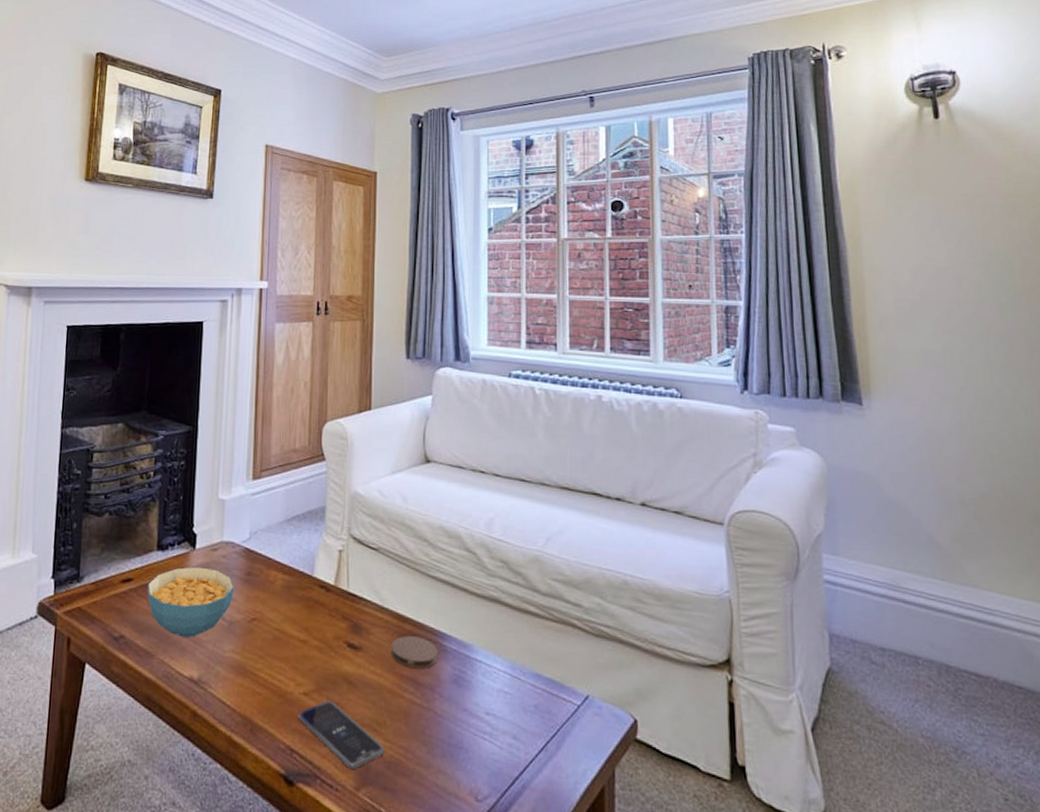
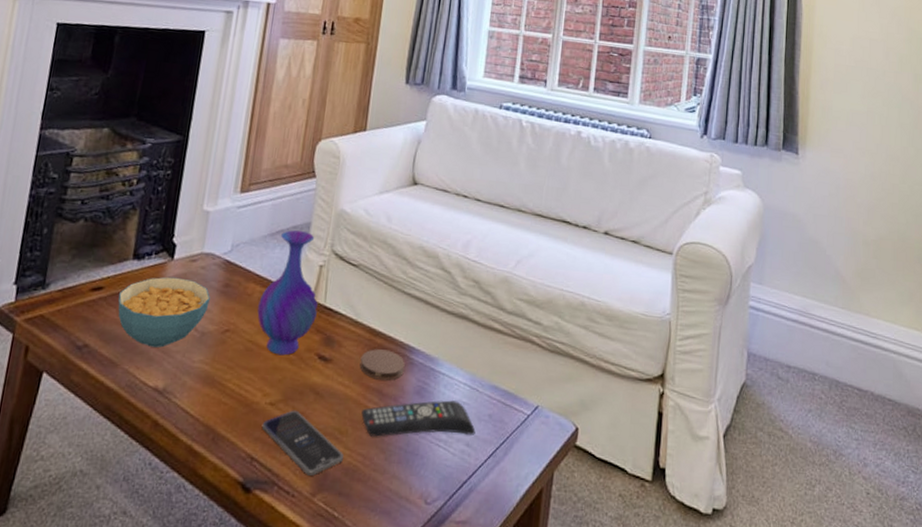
vase: none [282,515,341,644] -> present [257,230,318,356]
remote control: none [398,689,522,729] -> present [361,400,476,437]

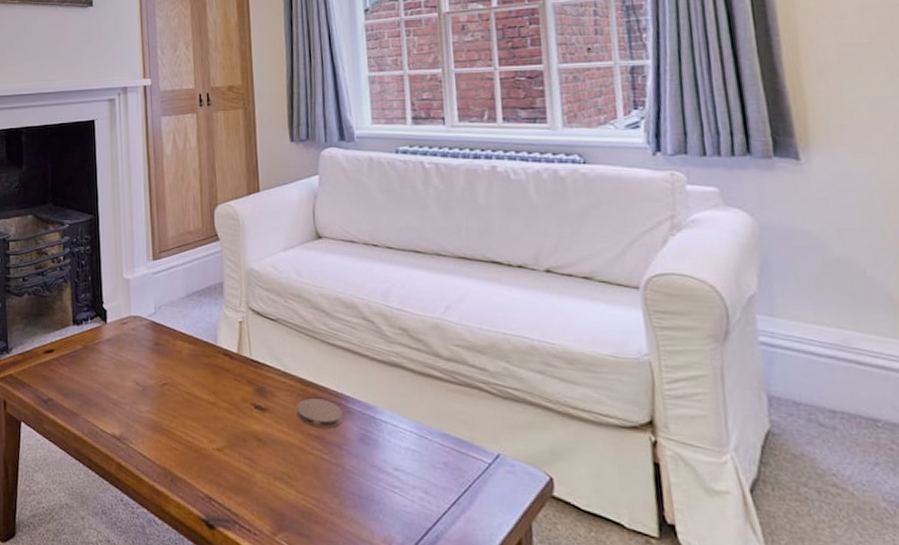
cereal bowl: present [118,277,210,348] -> none [67,338,145,400]
vase: present [257,230,318,356] -> none [189,291,245,406]
smartphone: present [261,410,344,476] -> none [213,455,297,516]
remote control: present [361,400,476,437] -> none [307,447,432,483]

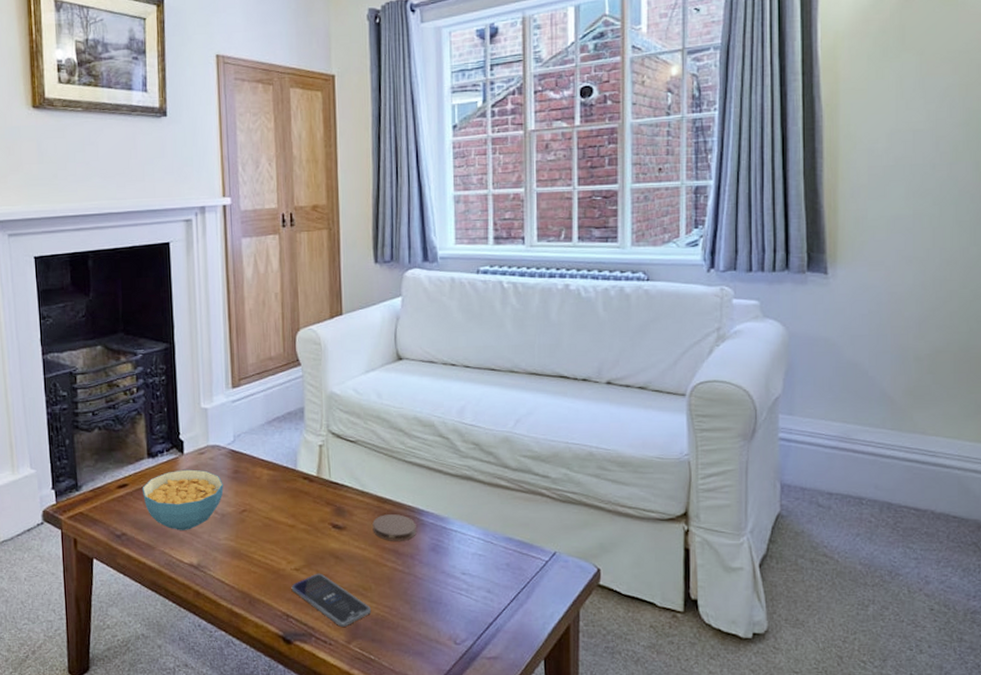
cereal bowl: none [67,338,145,400] -> present [142,469,224,530]
smartphone: none [213,455,297,516] -> present [291,573,371,627]

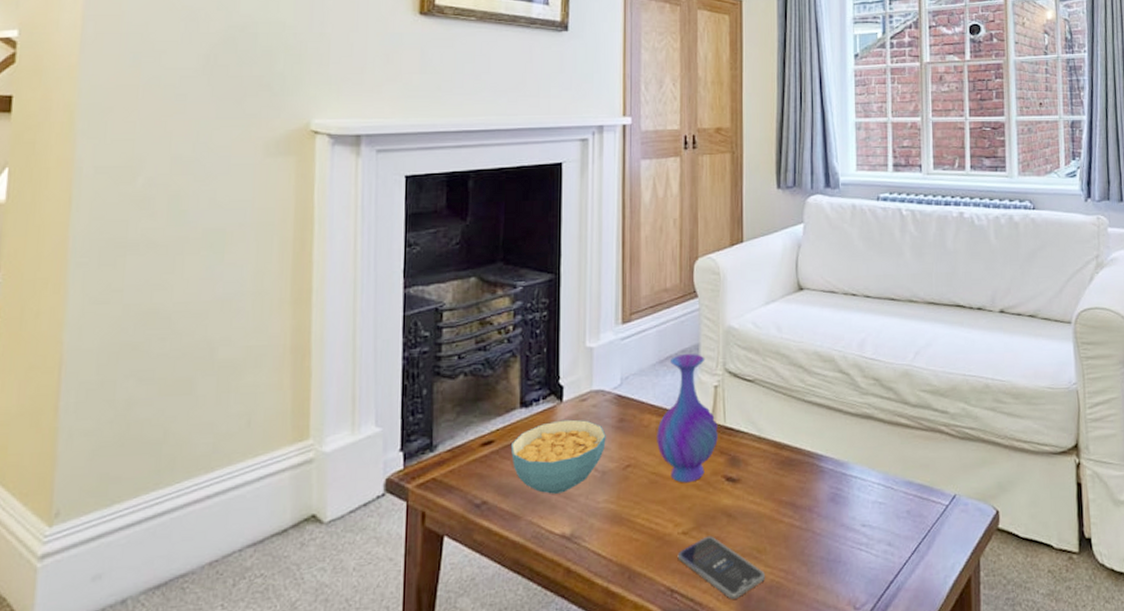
vase: none [268,416,324,528] -> present [657,354,718,483]
coaster: present [372,514,416,541] -> none [769,461,815,493]

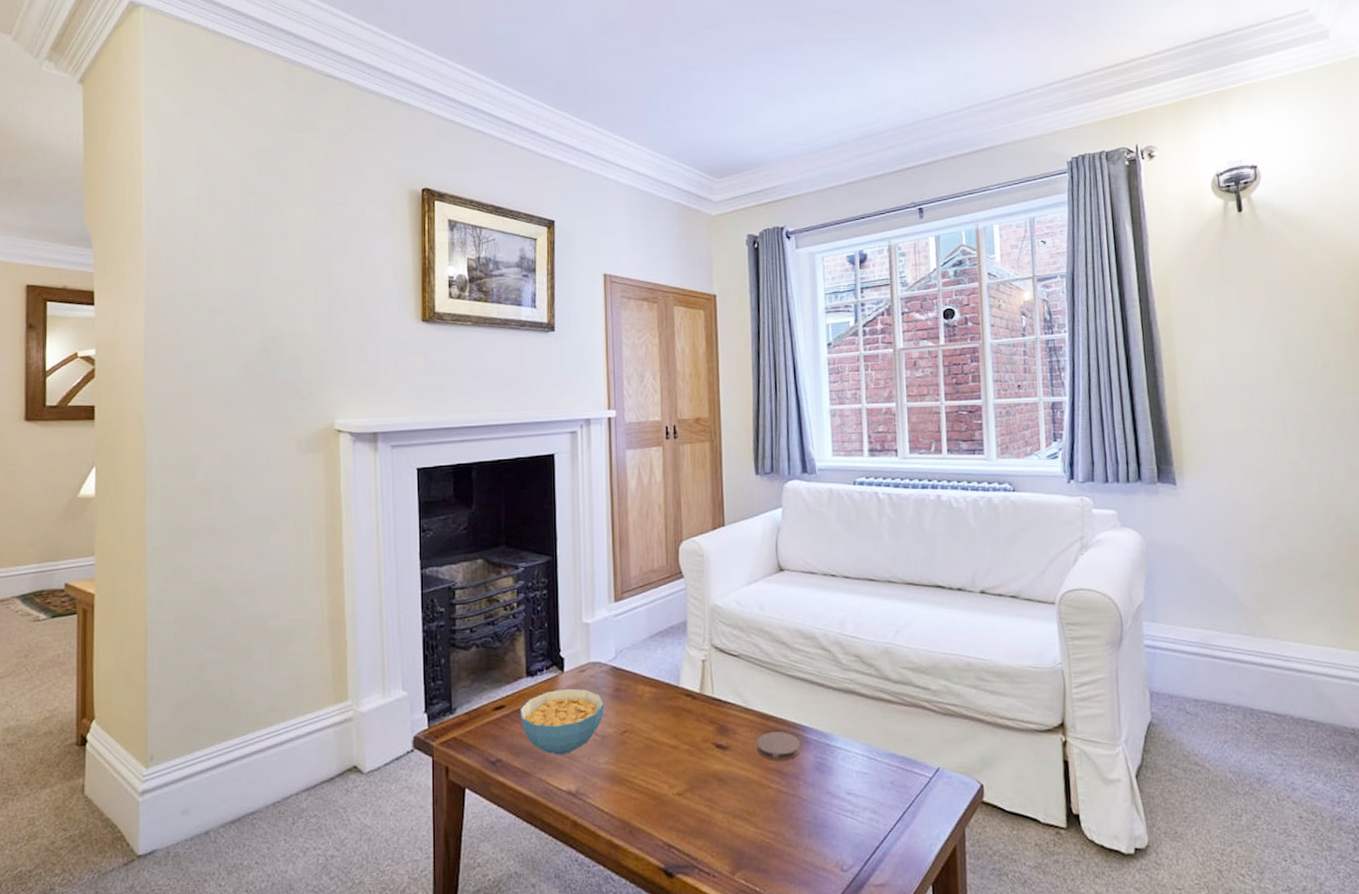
vase: present [657,354,718,483] -> none [650,630,707,749]
smartphone: present [677,536,765,599] -> none [673,797,755,856]
coaster: none [769,461,815,493] -> present [756,732,801,761]

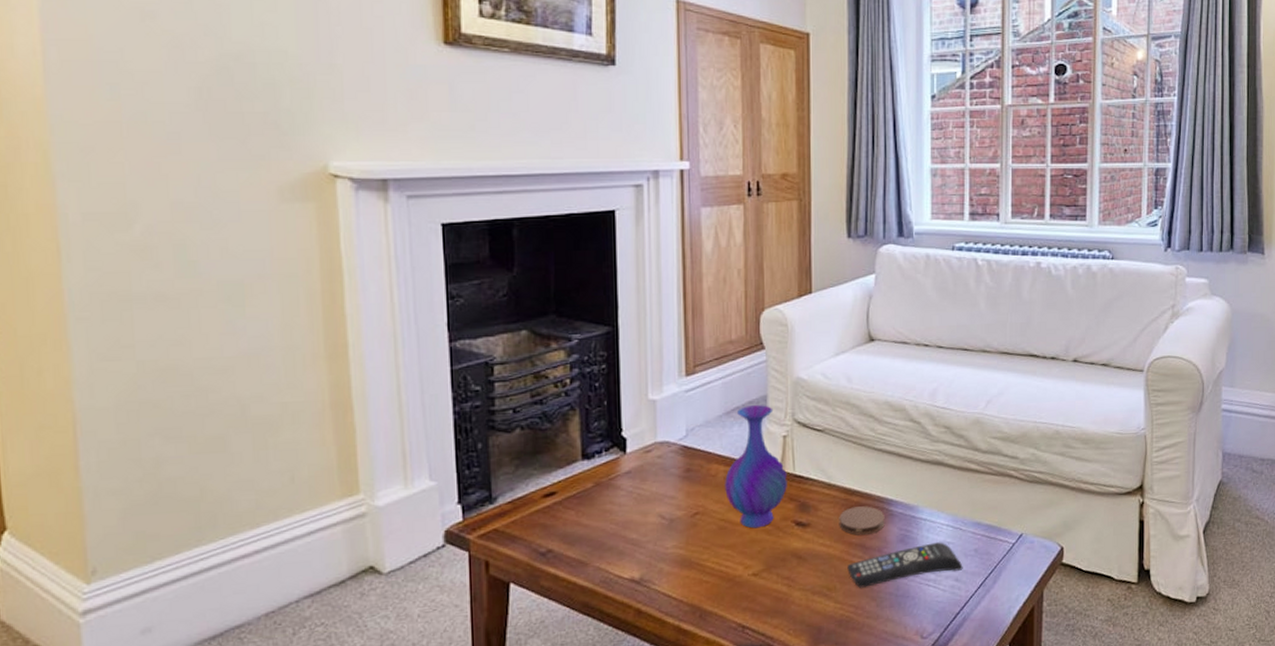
cereal bowl: present [519,688,604,755] -> none [573,470,673,542]
vase: none [650,630,707,749] -> present [725,405,787,529]
remote control: none [766,772,880,814] -> present [847,542,963,588]

